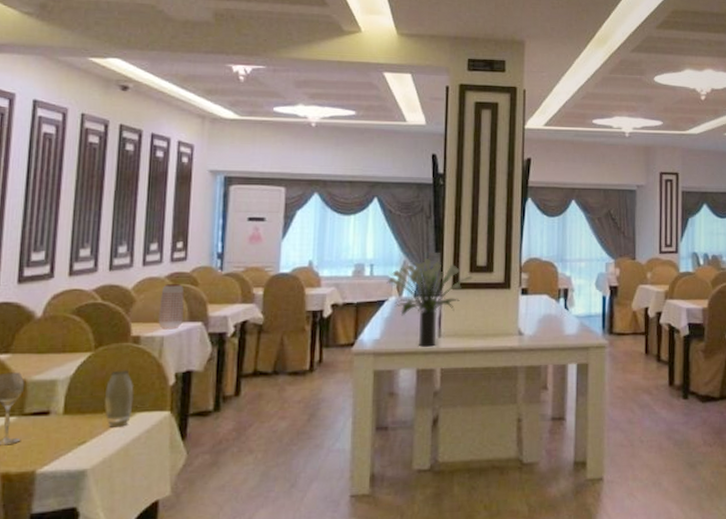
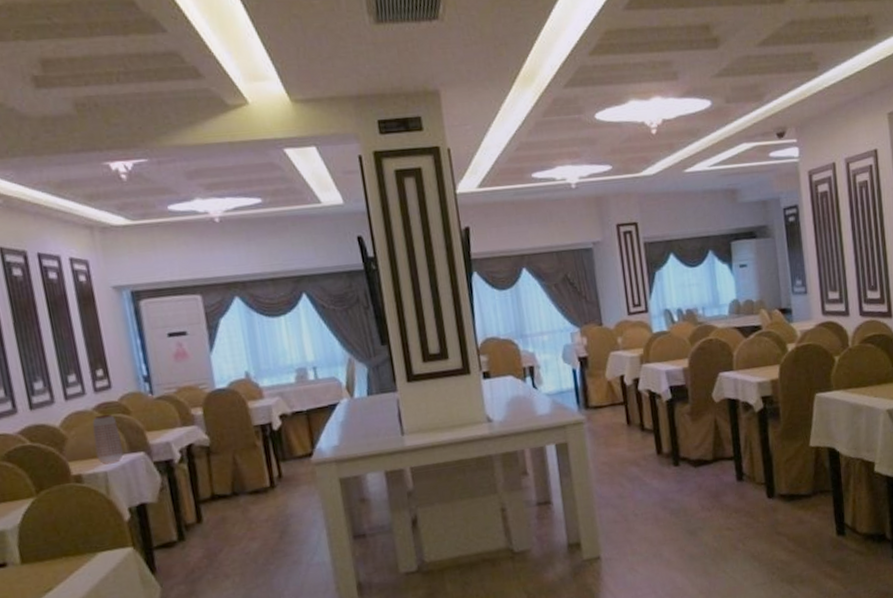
vase: present [105,370,134,427] -> none [58,511,93,571]
flower arrangement: present [386,259,473,347] -> none [334,353,427,448]

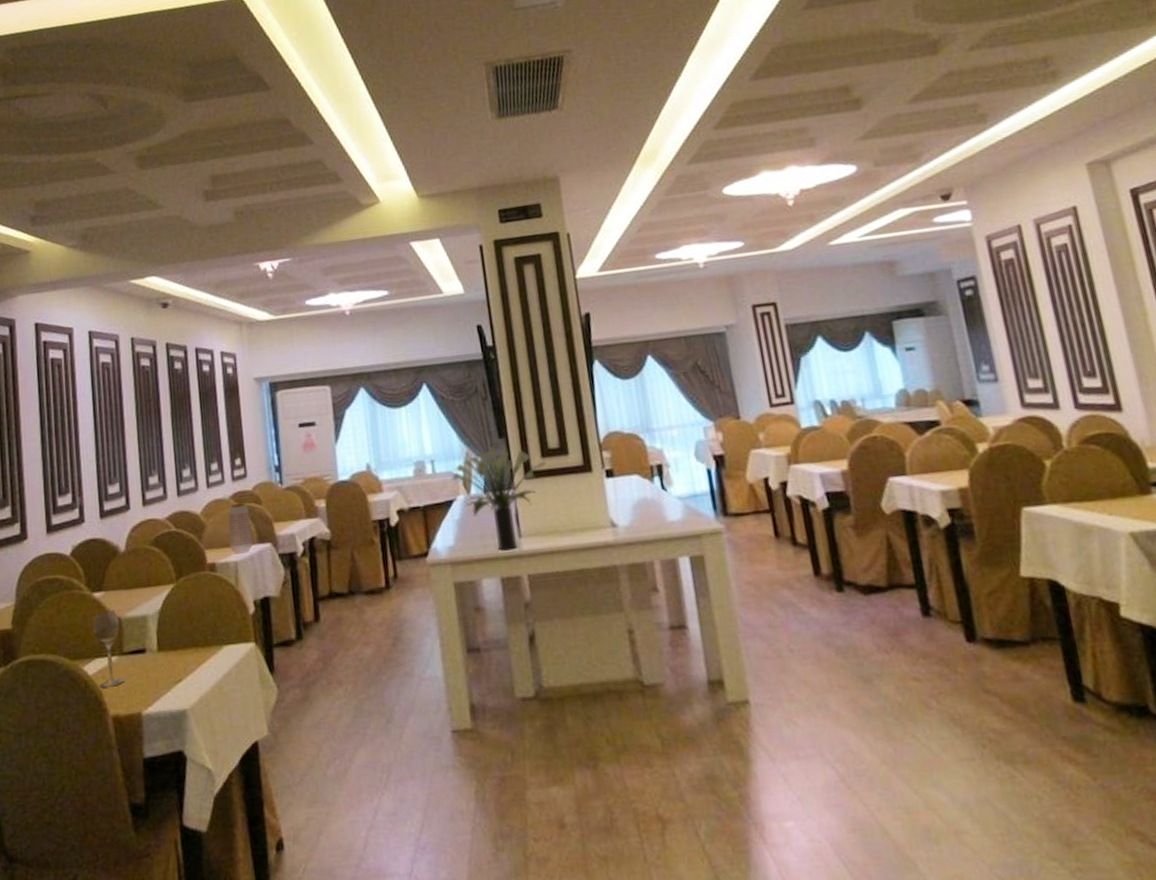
flower arrangement: none [334,353,427,448] -> present [451,446,546,551]

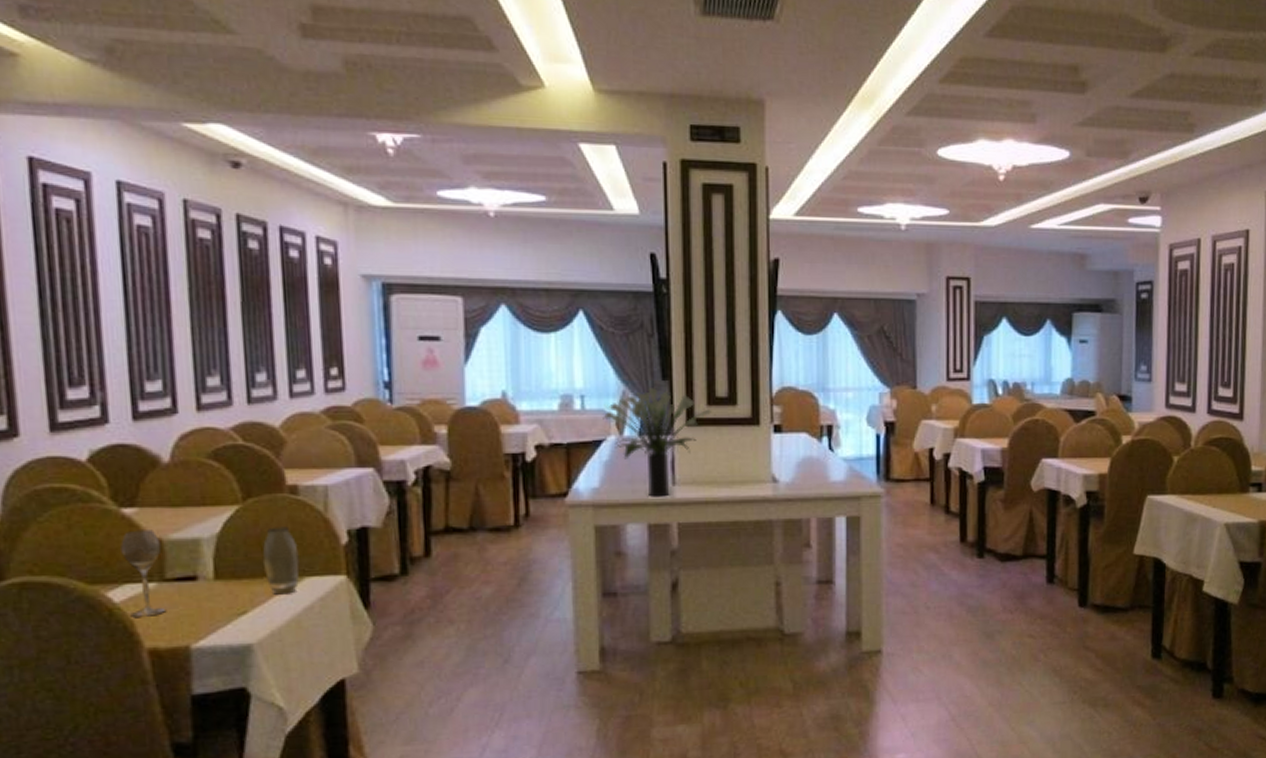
vase: none [192,600,220,663] -> present [263,526,300,595]
vase: present [228,503,253,554] -> none [317,419,350,477]

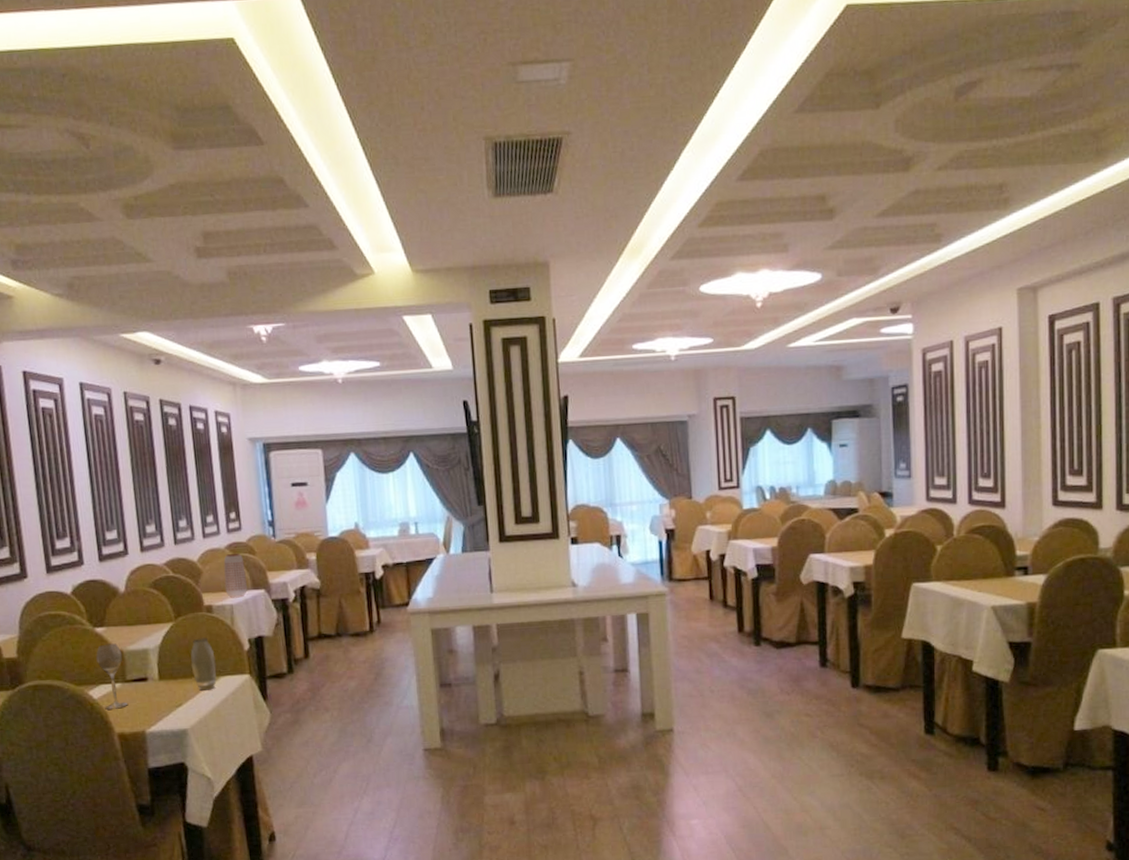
vase: none [317,419,350,477] -> present [223,553,248,598]
flower arrangement: present [603,388,711,497] -> none [433,512,519,604]

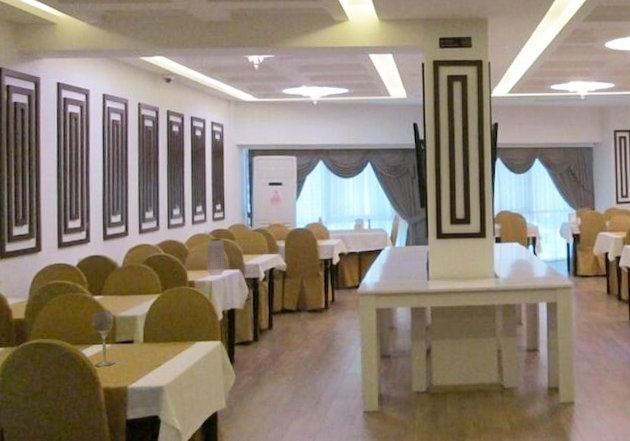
vase: present [190,637,217,691] -> none [172,308,193,353]

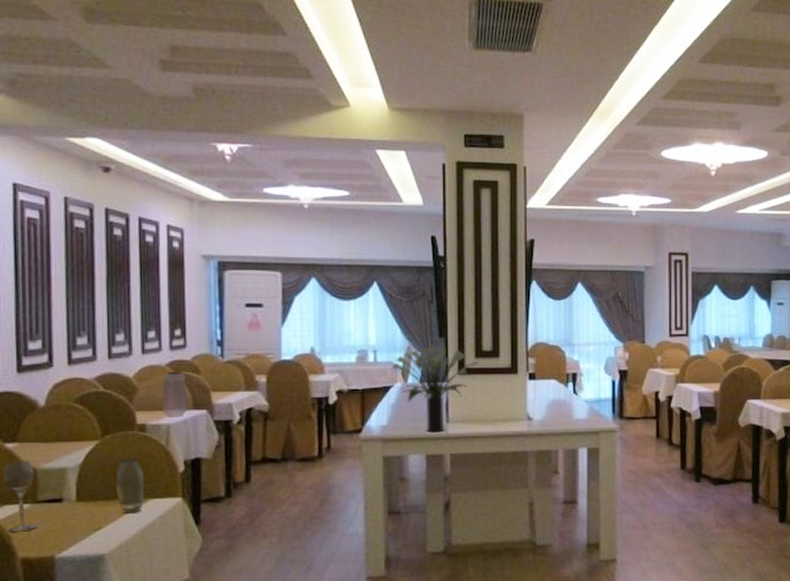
vase: none [172,308,193,353] -> present [116,458,145,514]
flower arrangement: none [382,213,453,289] -> present [391,344,479,433]

